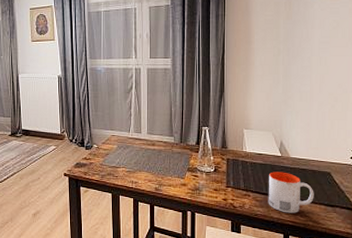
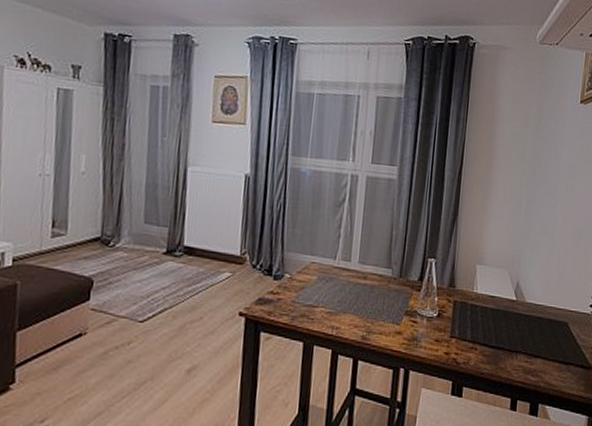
mug: present [268,172,314,213] -> none [496,319,549,372]

